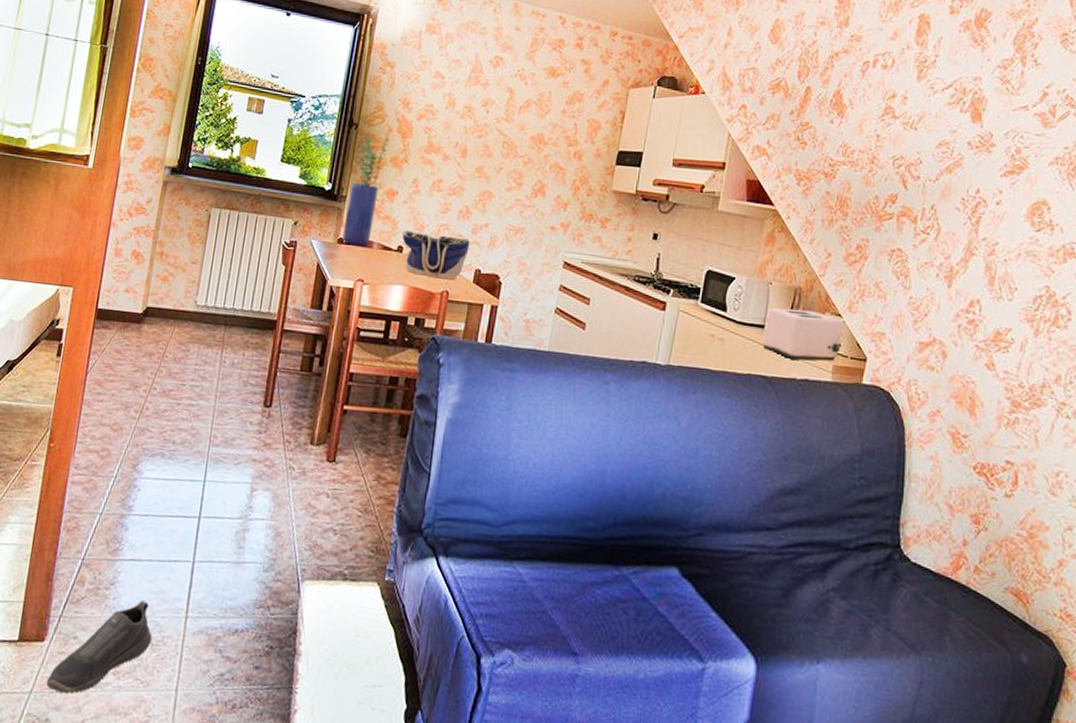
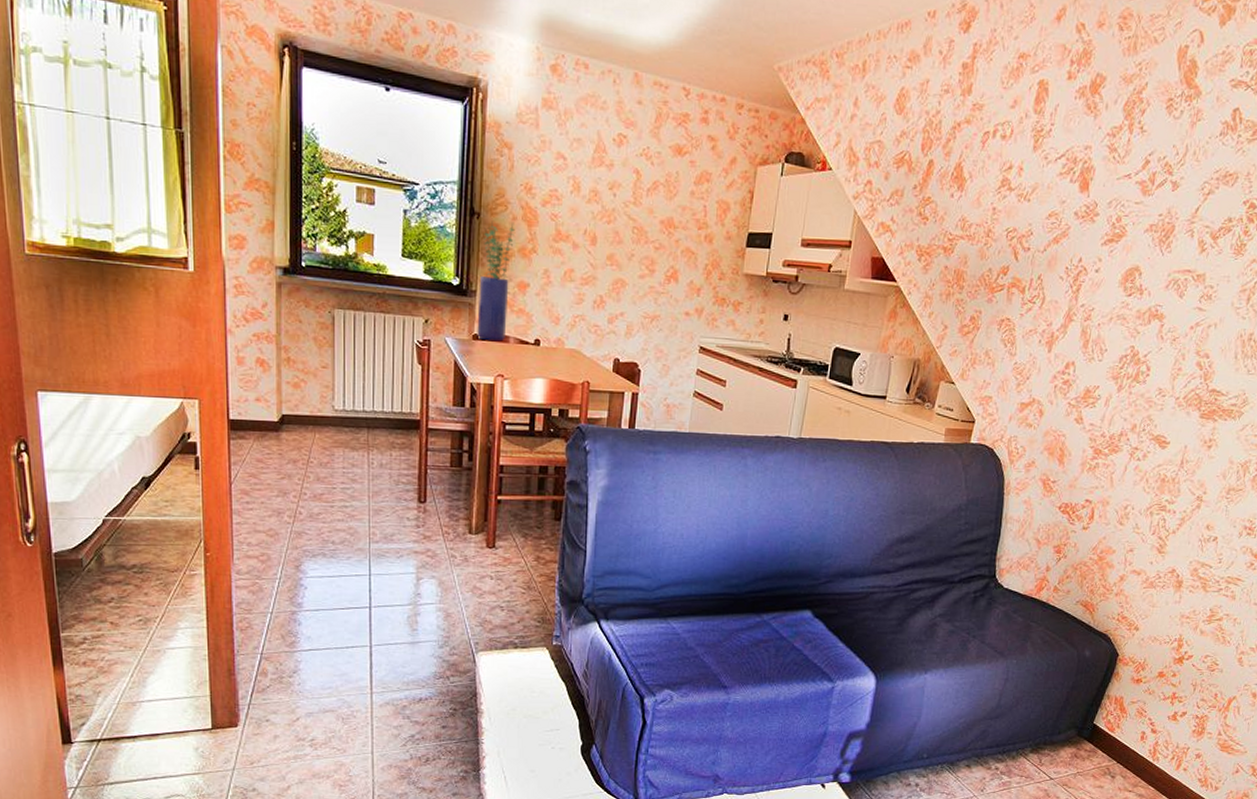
shoe: present [46,600,153,695] -> none [247,683,342,767]
tote bag: present [402,230,470,280] -> none [538,323,607,370]
toaster: present [762,308,844,362] -> none [884,379,956,426]

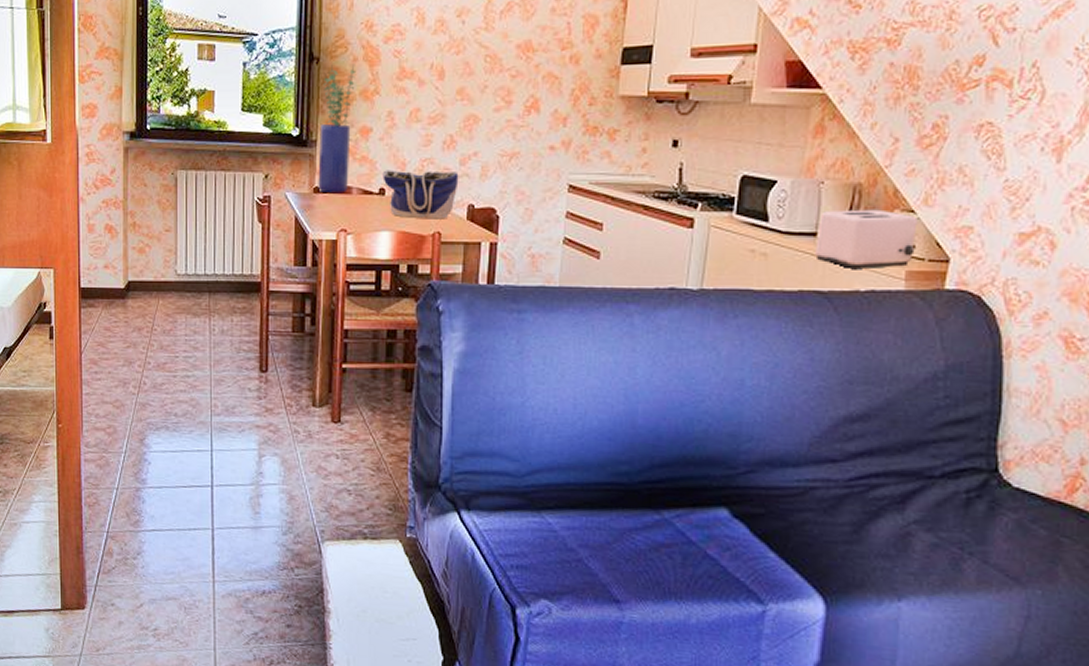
tote bag: none [538,323,607,370] -> present [383,170,459,219]
toaster: none [884,379,956,426] -> present [815,209,918,270]

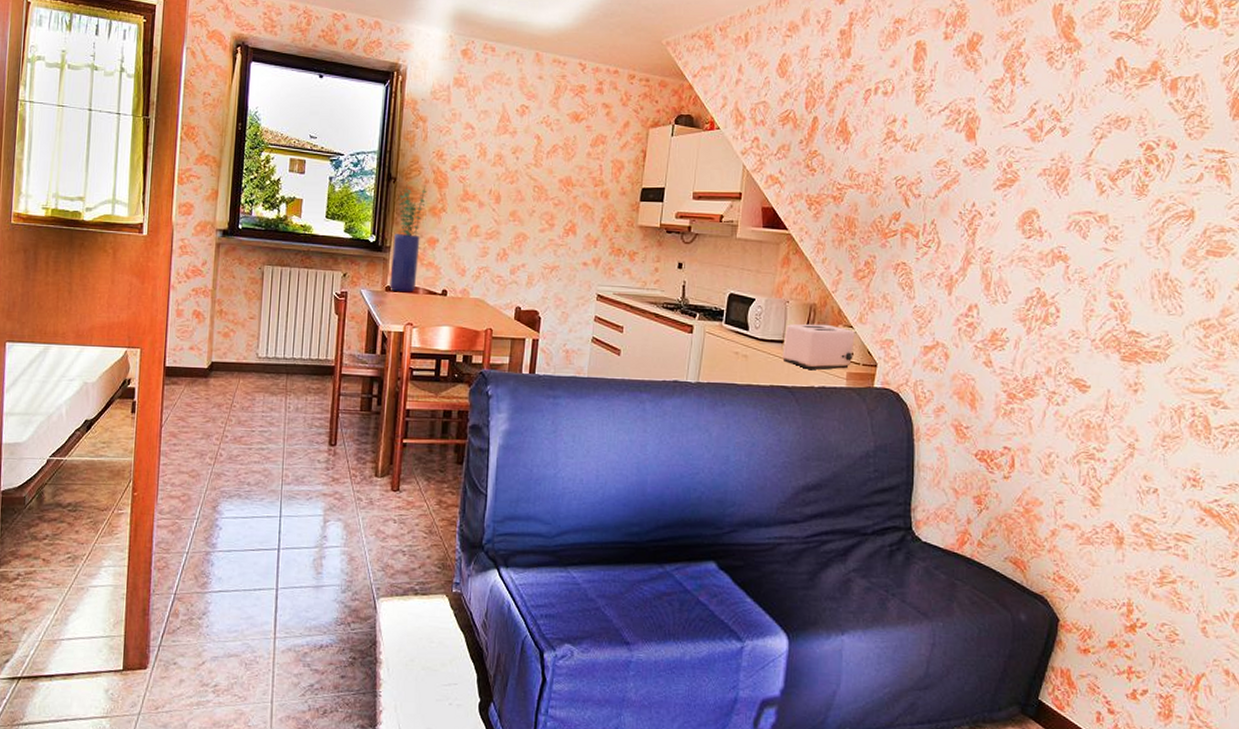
tote bag: present [383,170,459,219] -> none [445,275,509,318]

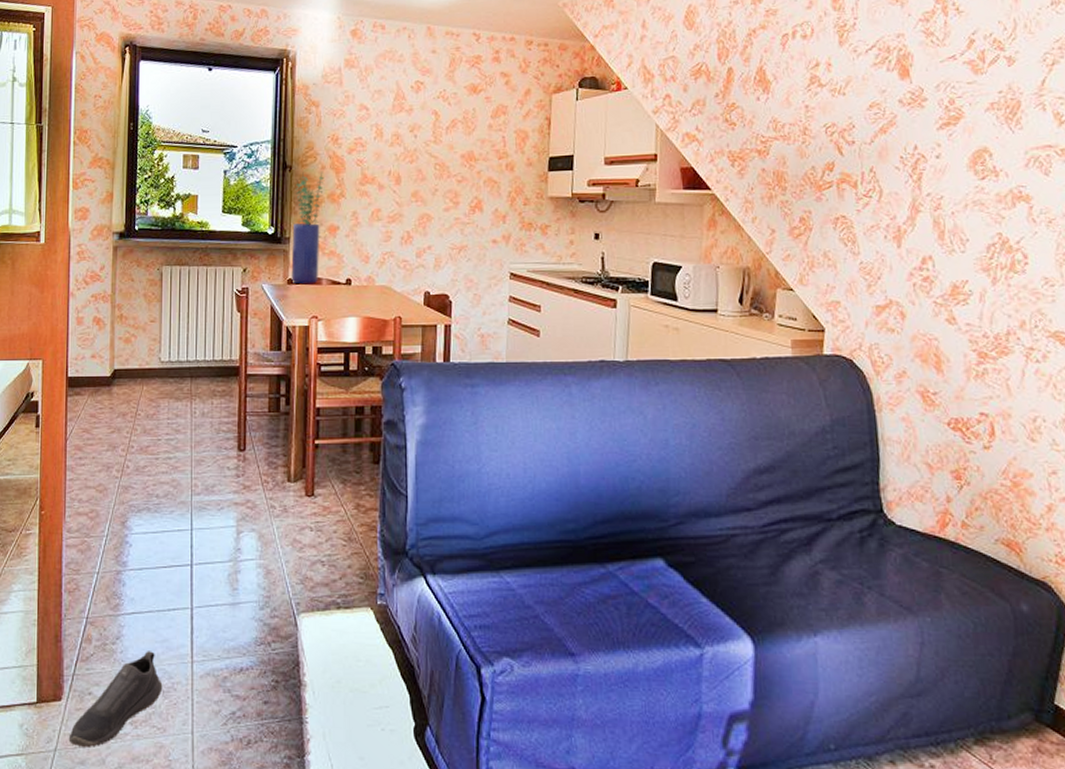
shoe: none [152,626,246,713] -> present [68,651,163,749]
toaster: present [782,323,855,371] -> none [717,288,797,340]

